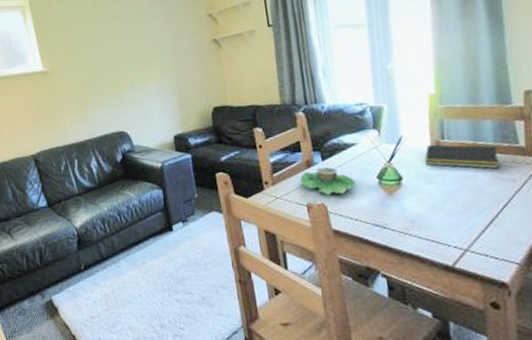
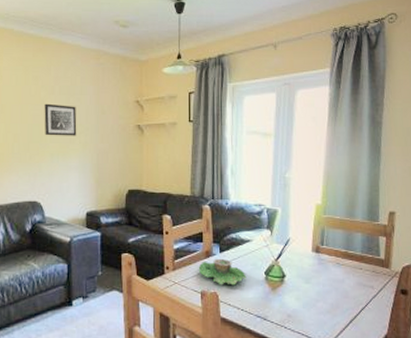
wall art: none [117,31,153,65] -> present [44,103,77,136]
notepad: present [425,144,499,169] -> none [306,248,363,276]

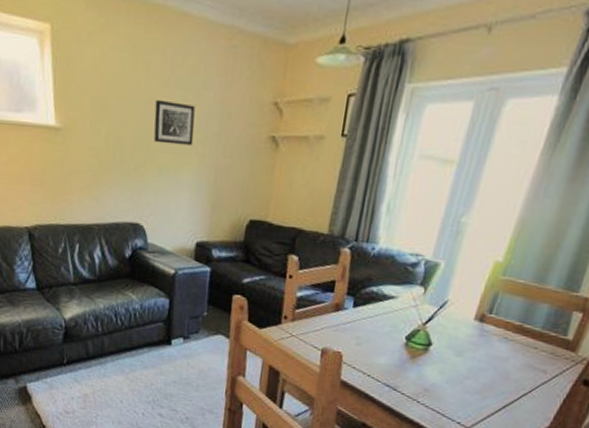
succulent planter: present [198,258,247,286] -> none [322,314,382,347]

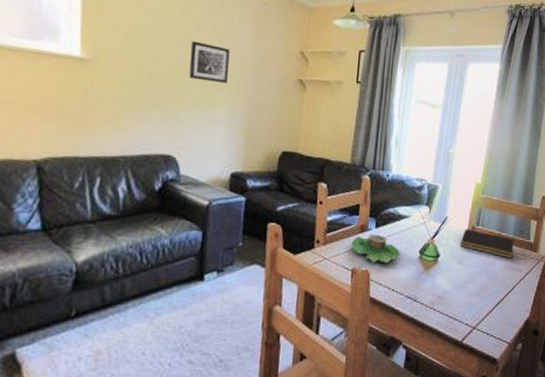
succulent planter: none [322,314,382,347] -> present [351,234,401,264]
notepad: none [462,316,541,357] -> present [461,228,513,259]

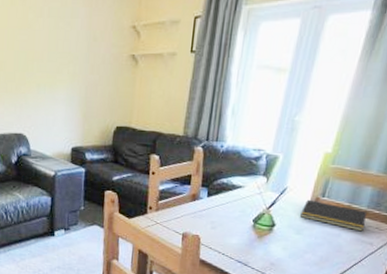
wall art: present [189,40,230,84] -> none [31,27,66,66]
succulent planter: present [351,234,401,264] -> none [182,202,233,230]

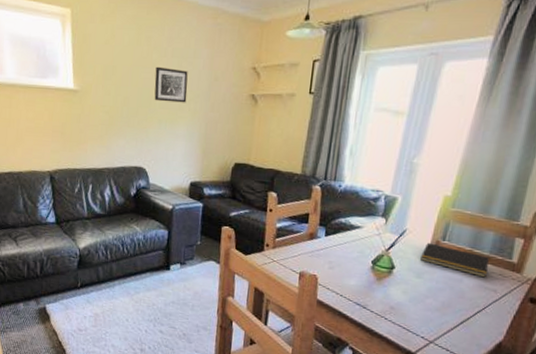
wall art: none [31,27,66,66] -> present [154,66,188,103]

